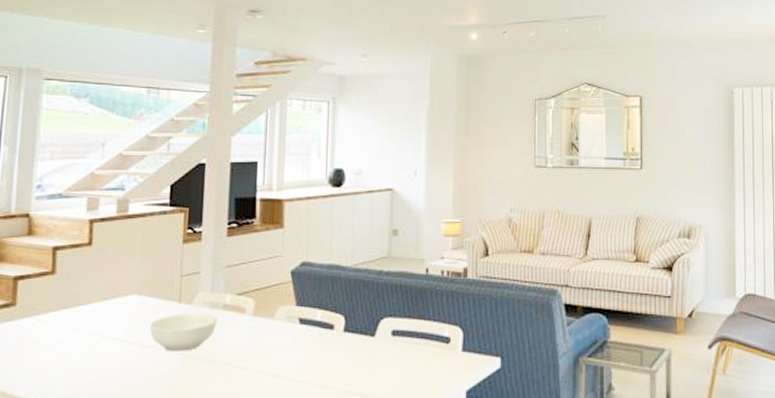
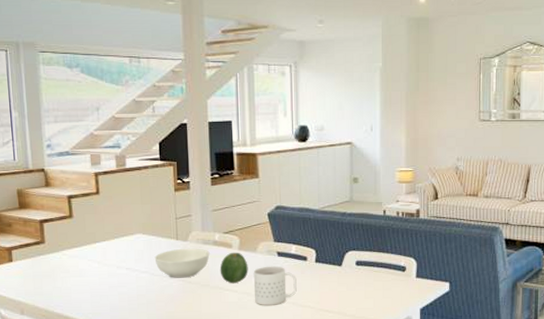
fruit: none [228,318,263,359] -> present [220,252,248,284]
mug: none [267,336,320,386] -> present [253,266,297,305]

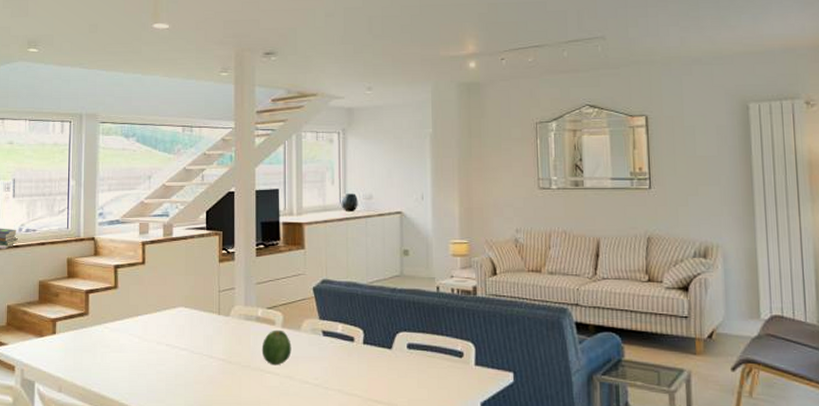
bowl: present [154,248,210,278] -> none [195,324,252,357]
mug: present [253,266,297,305] -> none [296,346,343,392]

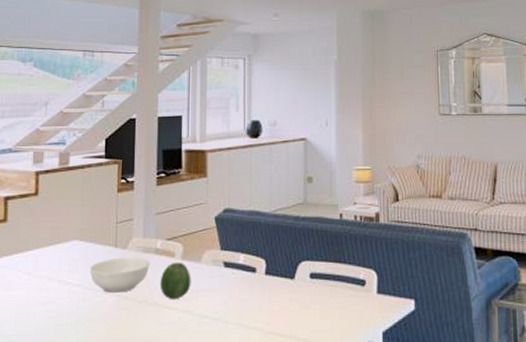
bowl: none [195,324,252,357] -> present [89,257,150,293]

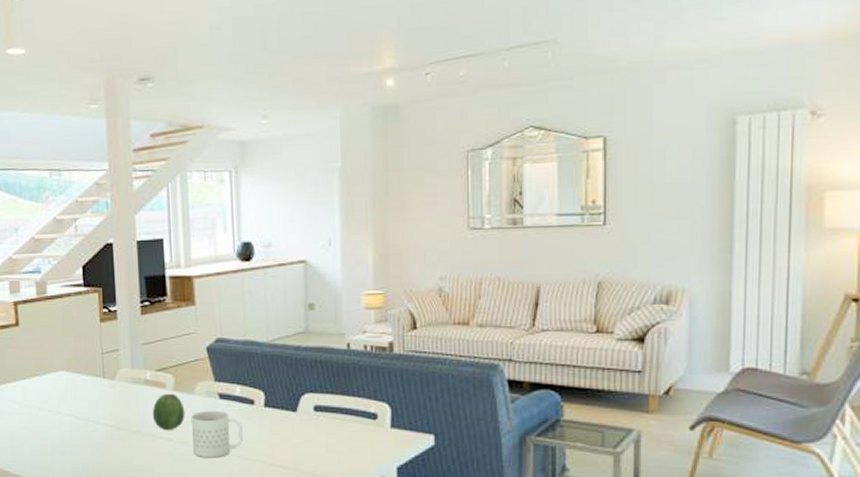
bowl: present [89,257,150,293] -> none [79,388,141,423]
mug: none [196,278,244,326] -> present [190,410,243,457]

